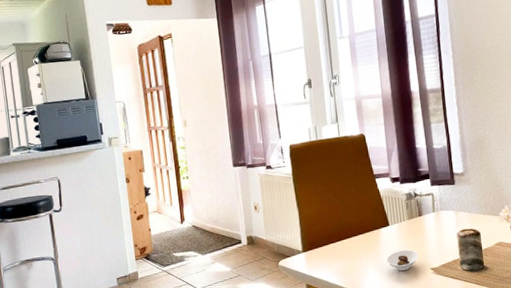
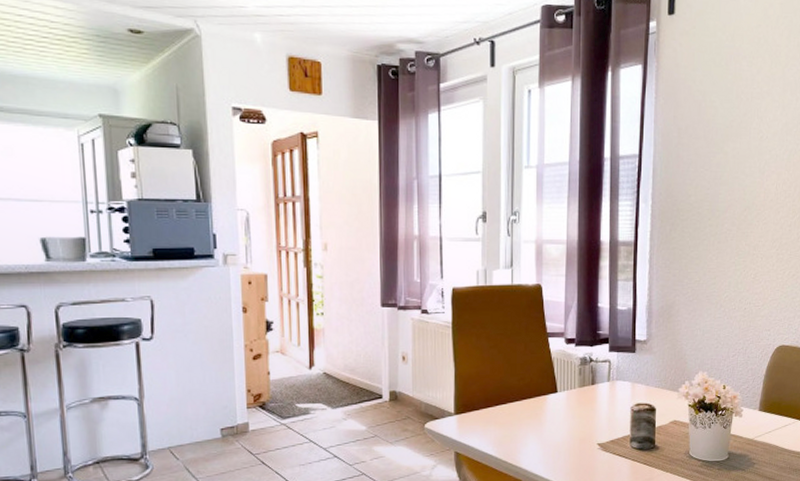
saucer: present [387,250,419,271] -> none [550,421,586,444]

